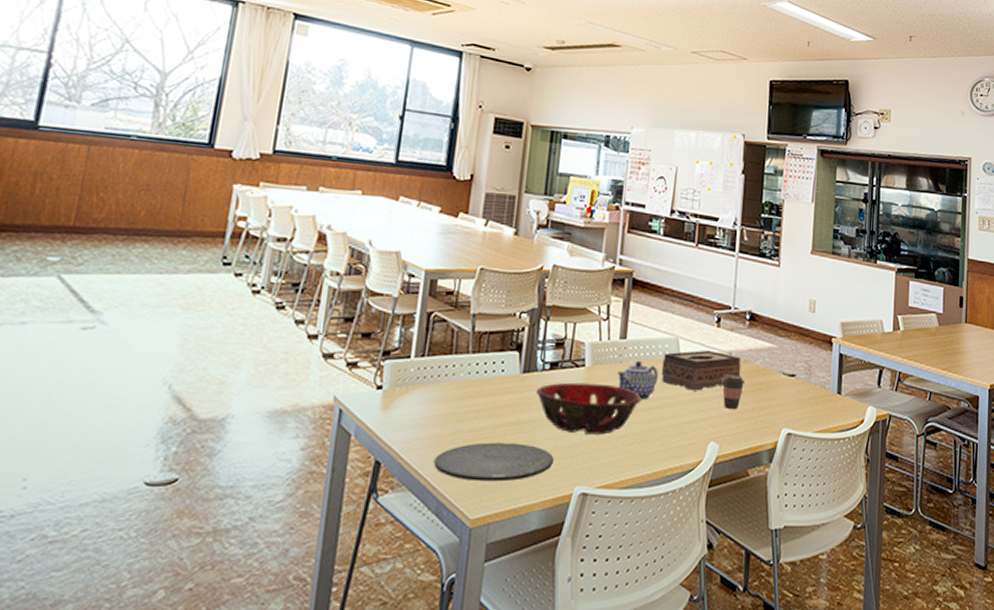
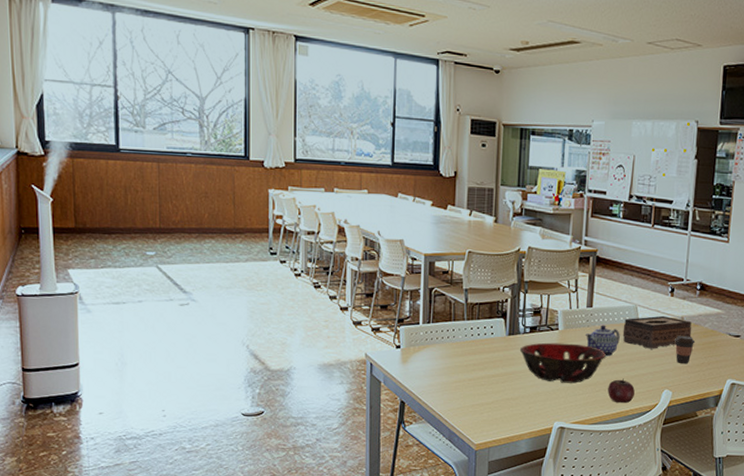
plate: present [434,442,554,482] -> none [445,388,537,418]
apple: none [642,428,675,461] -> present [608,378,635,404]

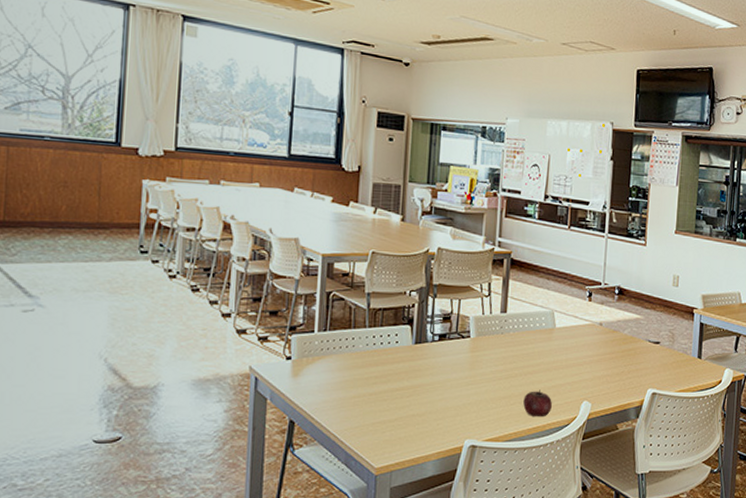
decorative bowl: present [519,342,606,383] -> none [427,351,521,396]
teapot: present [586,325,620,357] -> none [499,331,536,366]
tissue box: present [622,315,692,349] -> none [538,321,611,358]
coffee cup: present [675,335,696,363] -> none [593,342,615,372]

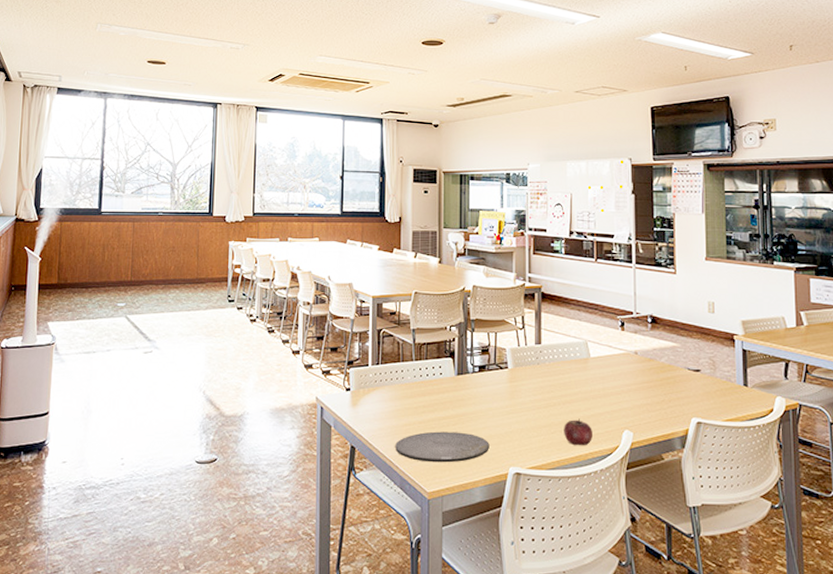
plate: none [341,404,446,437] -> present [395,431,490,463]

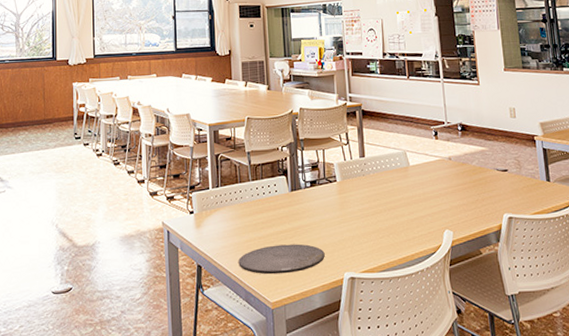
apple: present [564,418,592,446] -> none [390,222,417,248]

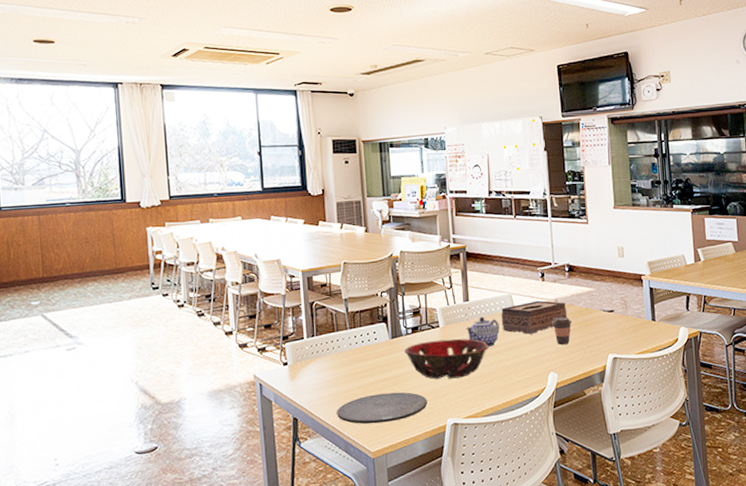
decorative bowl: none [303,193,384,233] -> present [404,338,488,379]
teapot: none [362,172,395,203] -> present [466,316,500,347]
tissue box: none [396,158,462,191] -> present [501,300,568,335]
coffee cup: none [446,175,466,202] -> present [552,317,572,345]

